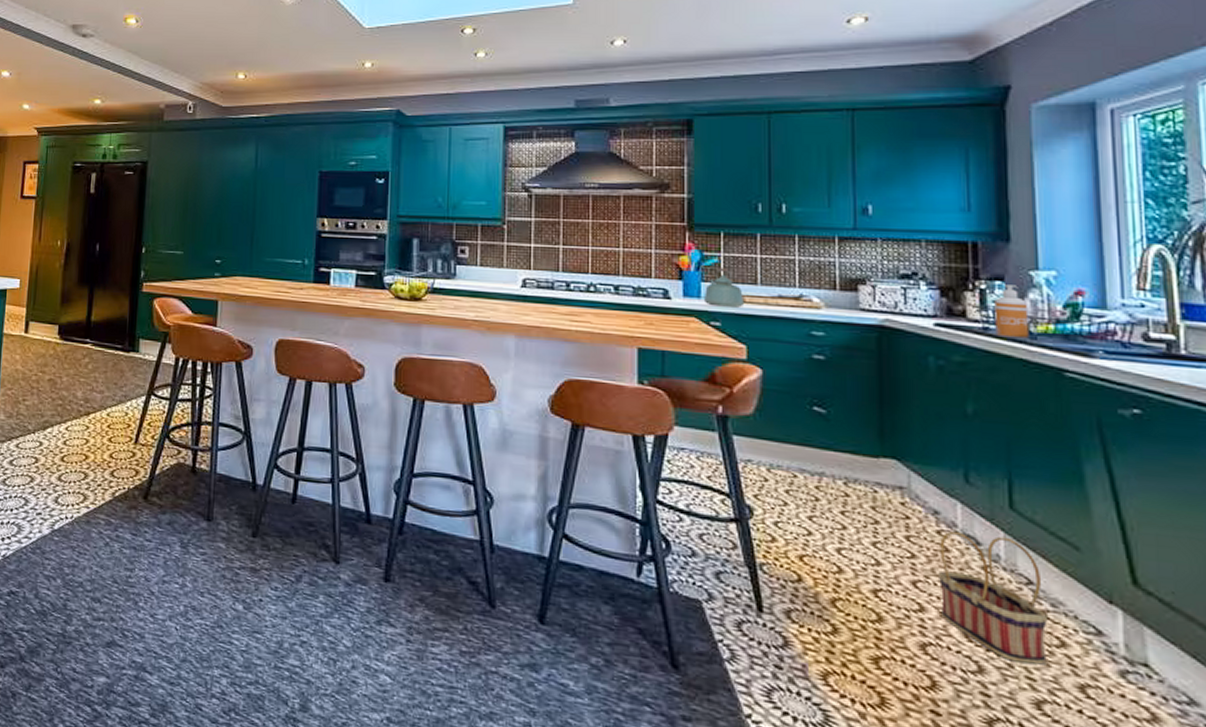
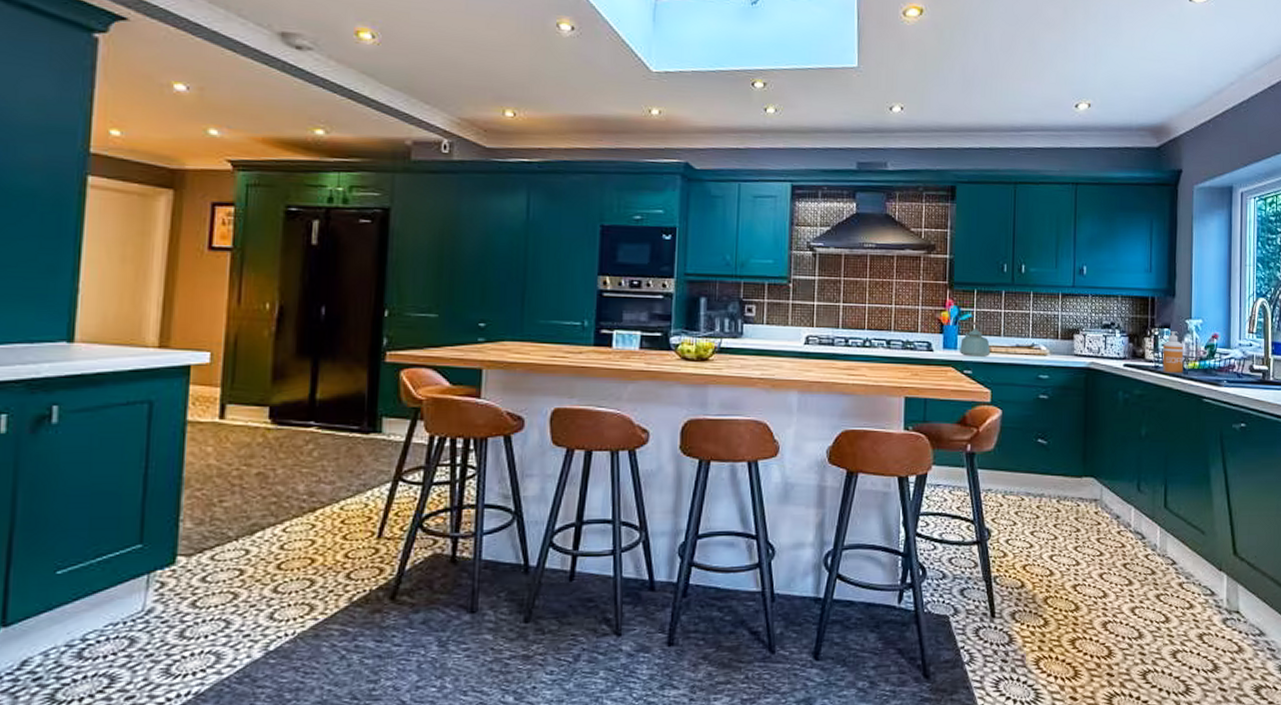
basket: present [939,530,1048,665] -> none [1117,530,1183,625]

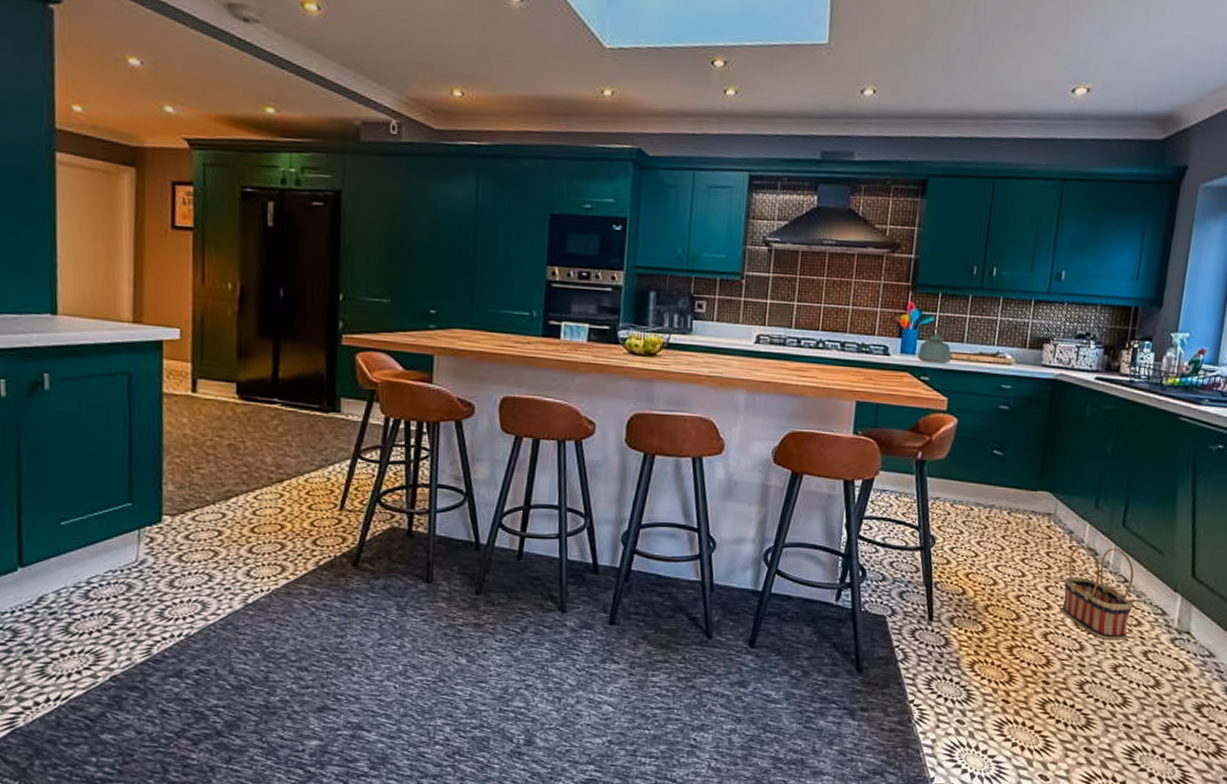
basket: none [1117,530,1183,625] -> present [1062,546,1134,640]
soap dispenser: present [1162,331,1184,375] -> none [1138,344,1165,391]

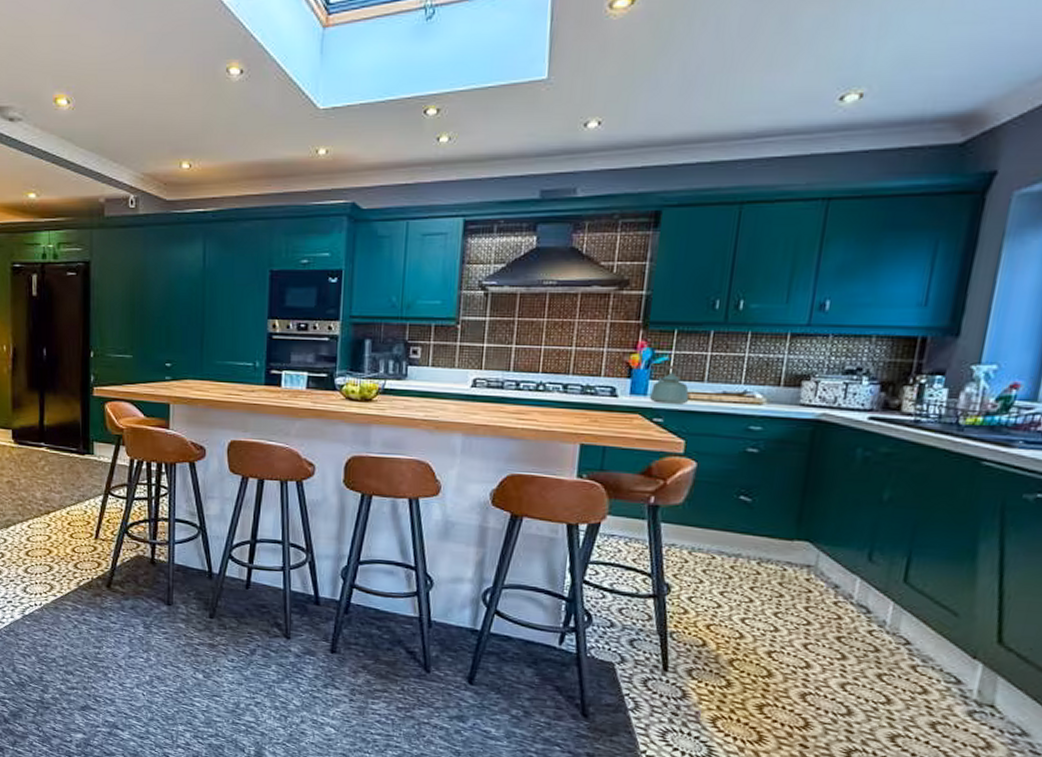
basket: present [1062,546,1134,640] -> none [824,601,919,708]

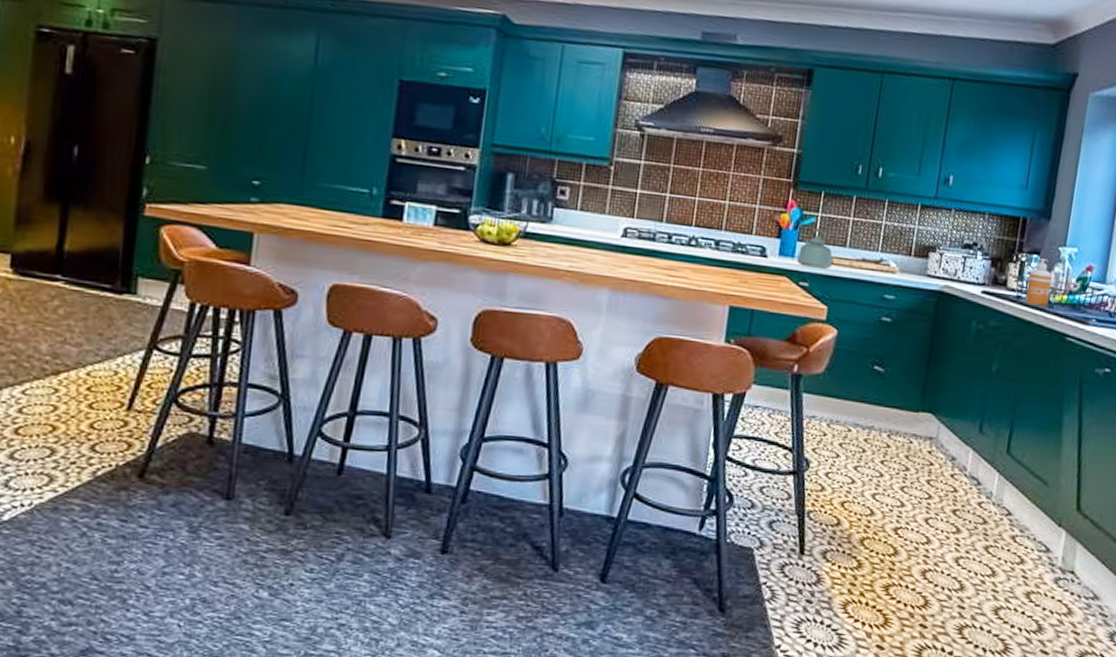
soap dispenser: none [925,379,963,432] -> present [1025,258,1053,309]

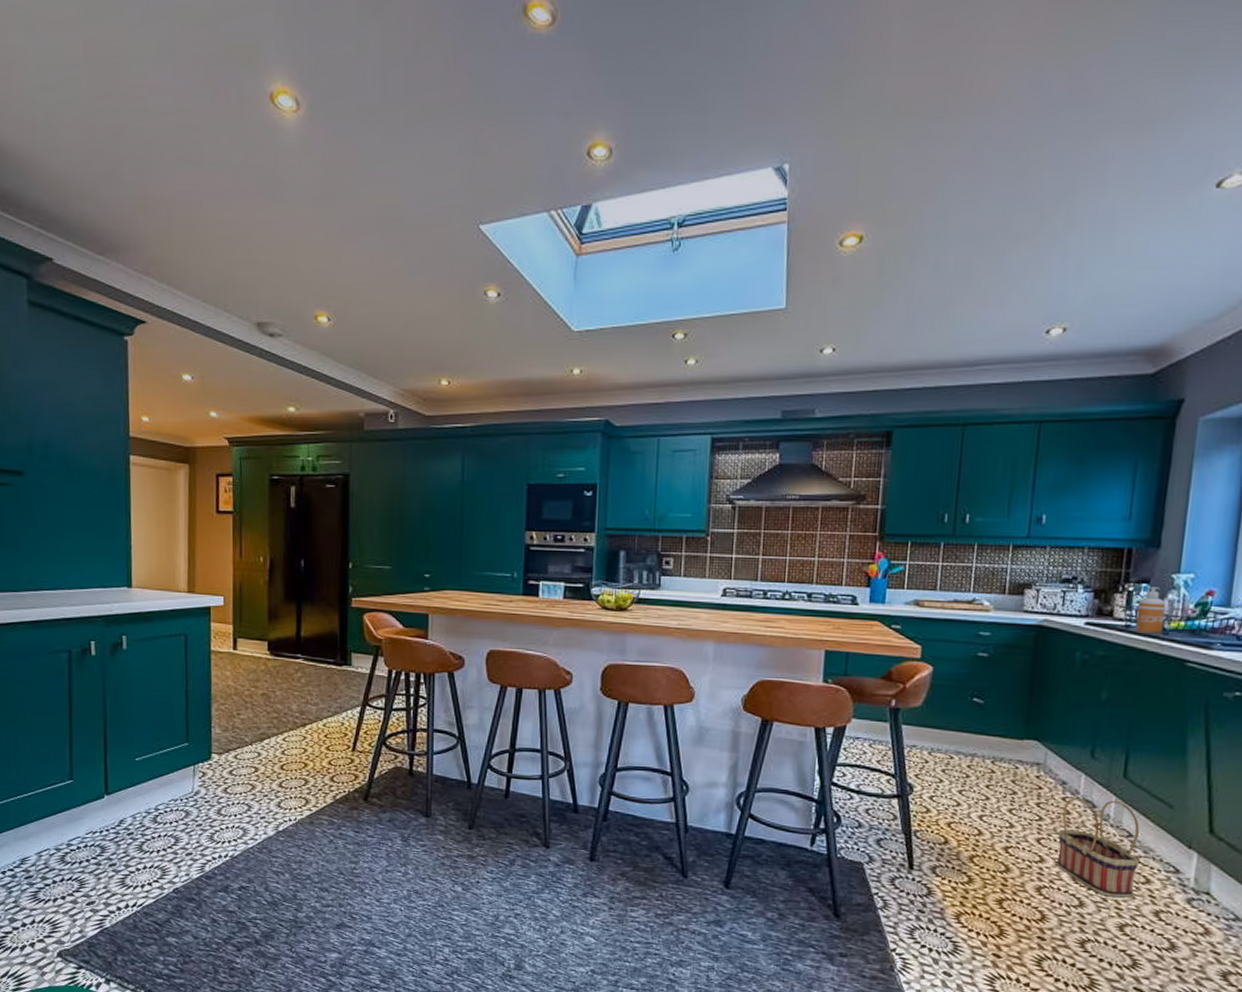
kettle: present [796,228,833,269] -> none [887,575,924,612]
basket: none [942,474,1018,579] -> present [1057,797,1140,898]

